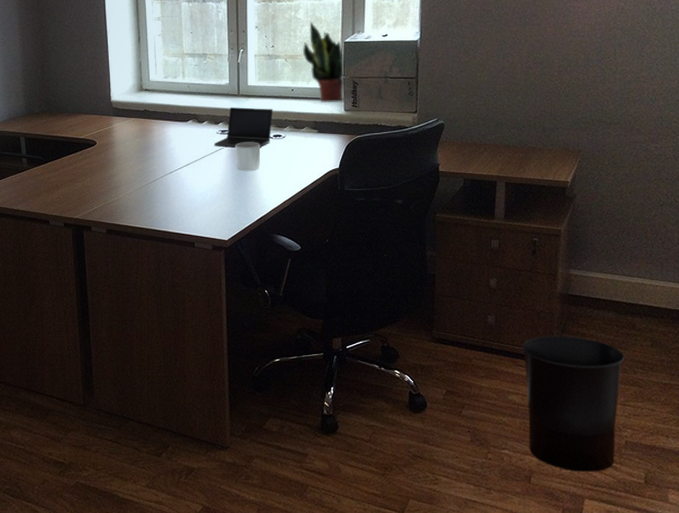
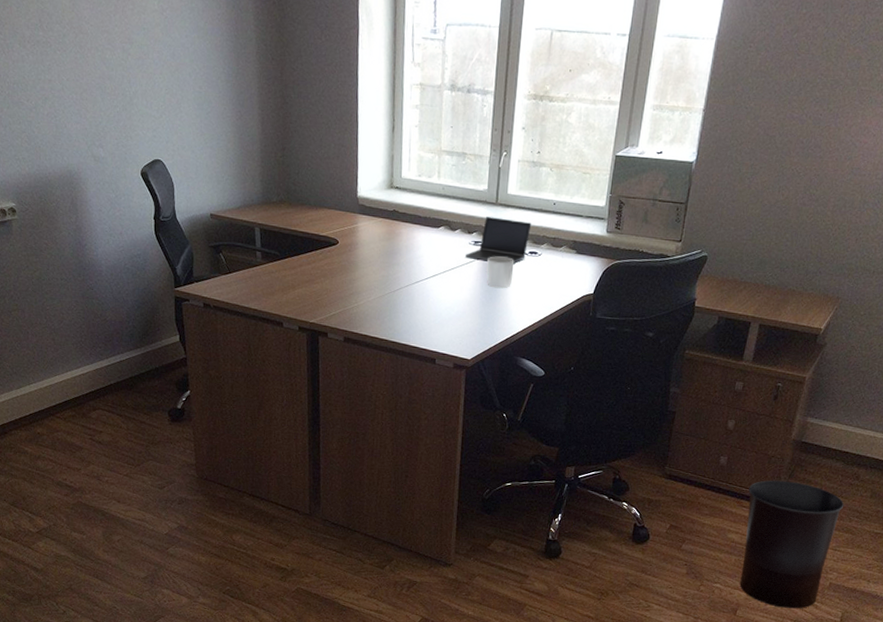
potted plant: present [302,21,345,102] -> none [570,128,614,222]

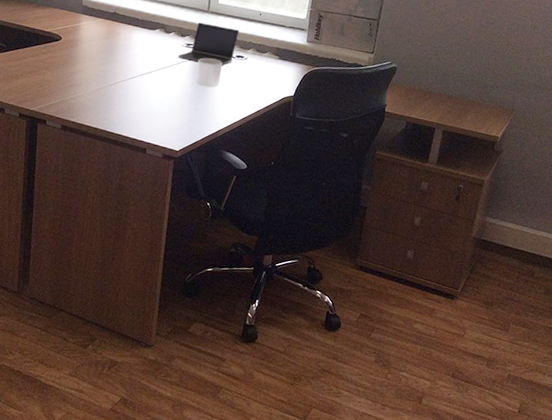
waste bin: present [739,480,844,609] -> none [425,274,521,399]

